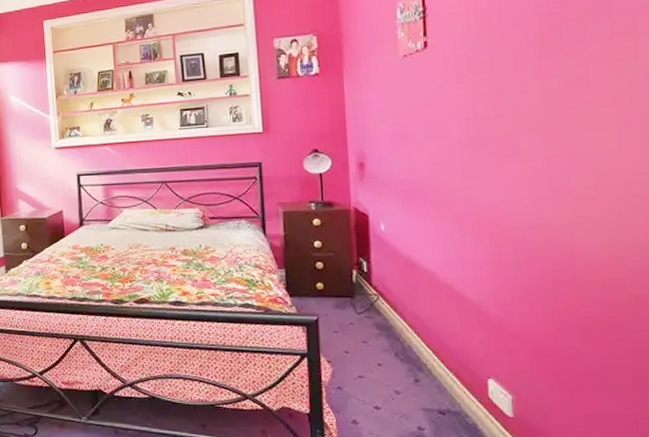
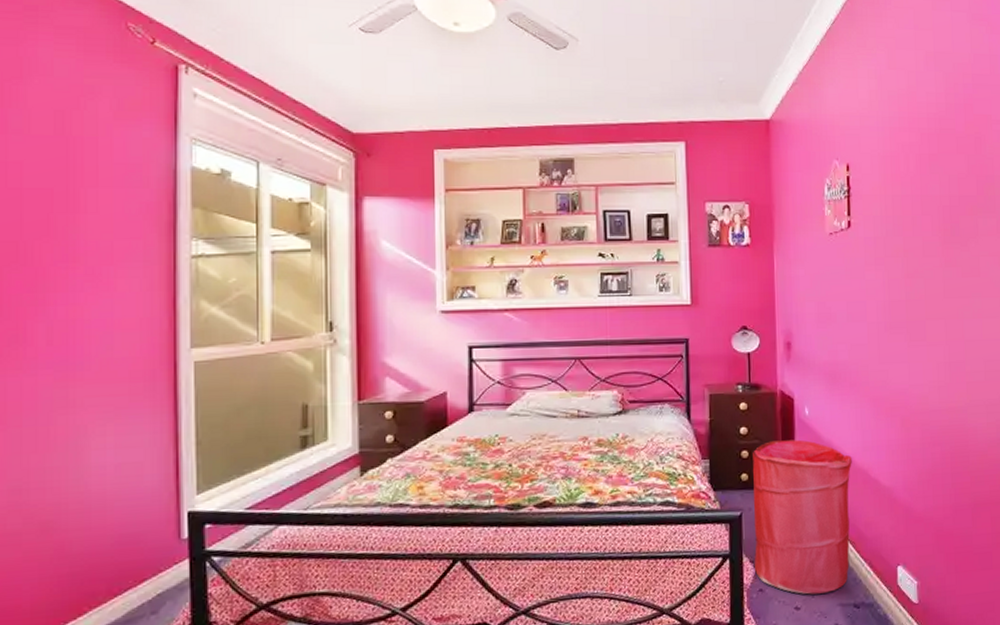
laundry hamper: none [327,253,434,397] -> present [752,439,852,595]

